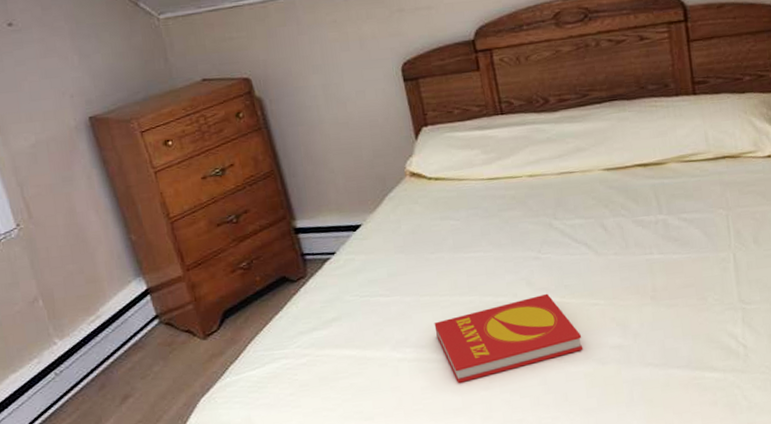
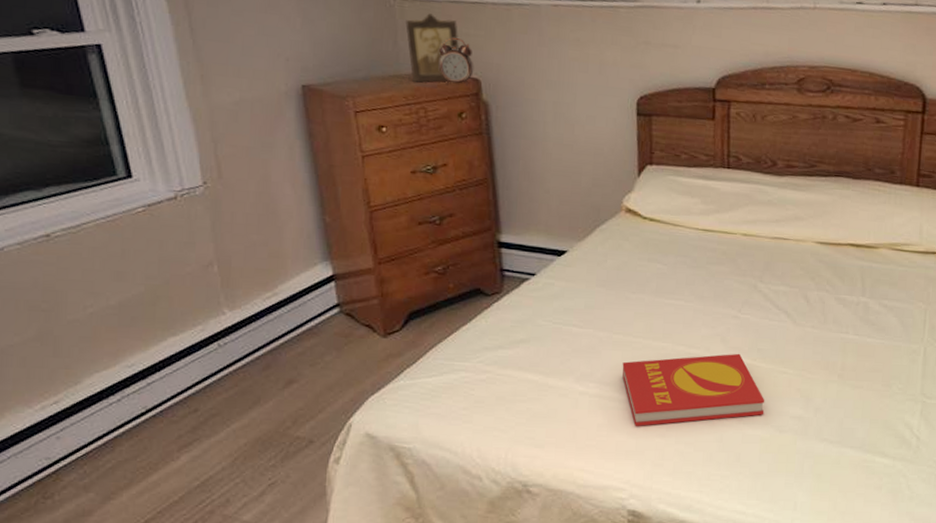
photo frame: none [172,26,225,93] -> present [405,13,459,83]
alarm clock: none [207,43,243,90] -> present [438,37,474,86]

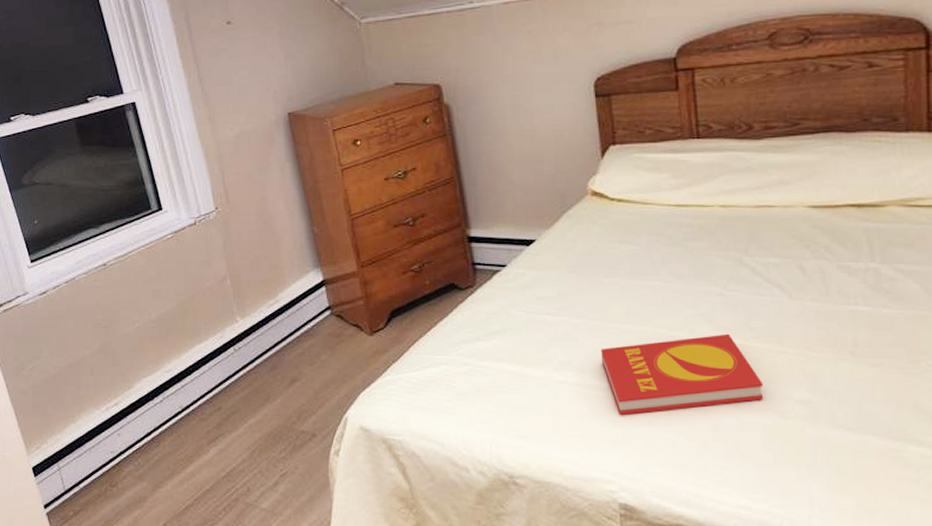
photo frame: present [405,13,459,83] -> none [371,31,419,96]
alarm clock: present [438,37,474,86] -> none [402,49,434,95]

